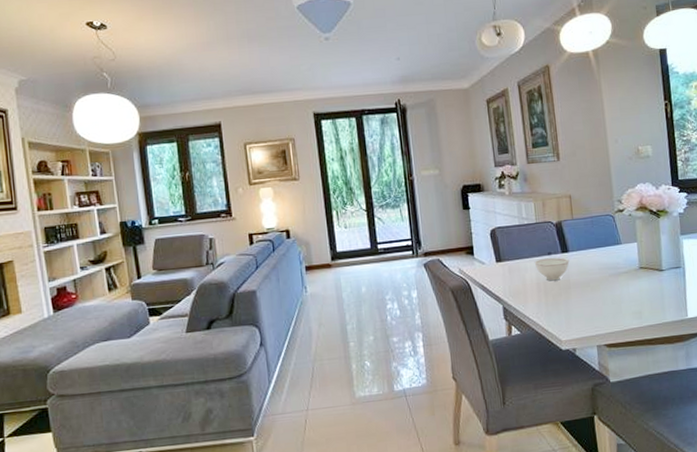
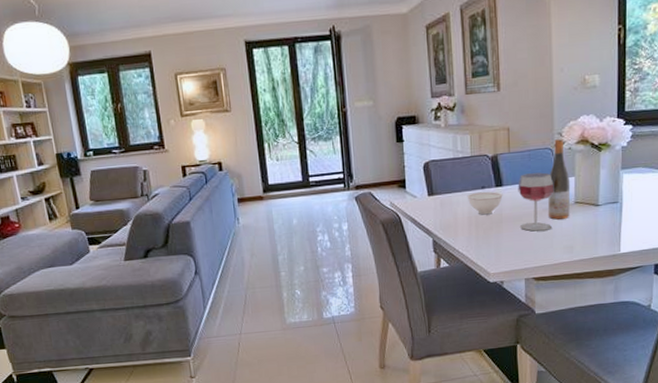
wineglass: none [583,238,619,297] -> present [518,172,554,232]
wine bottle: none [612,206,636,285] -> present [547,139,571,220]

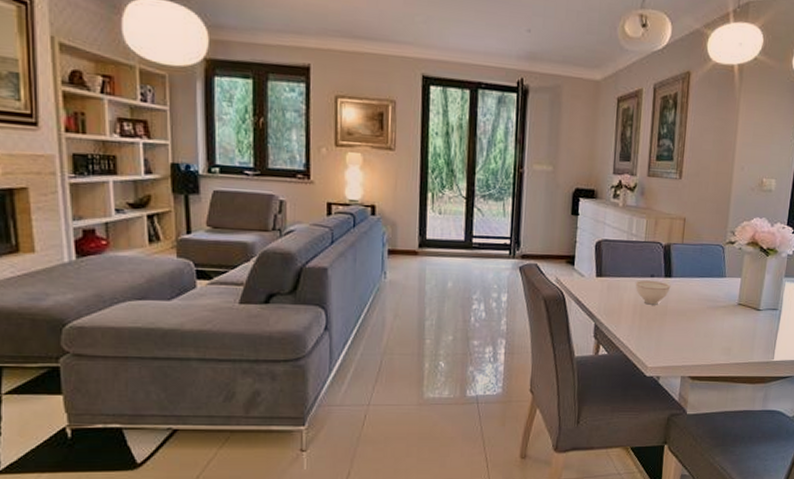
wineglass: present [518,172,554,232] -> none [683,268,721,329]
wine bottle: present [547,139,571,220] -> none [711,237,737,320]

